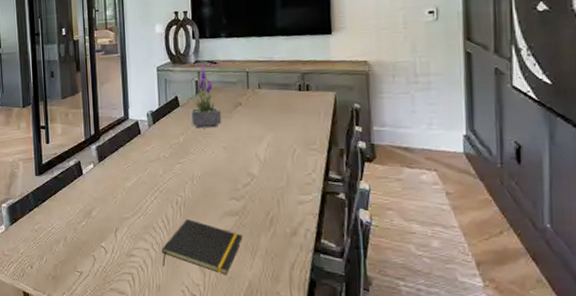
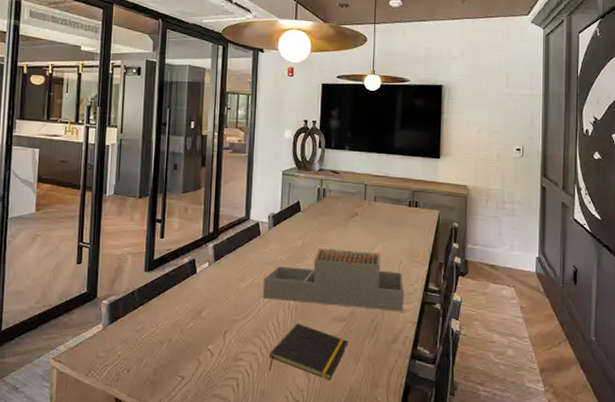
architectural model: none [148,142,302,204] -> present [262,248,405,312]
potted plant: present [190,65,222,129] -> none [310,173,339,235]

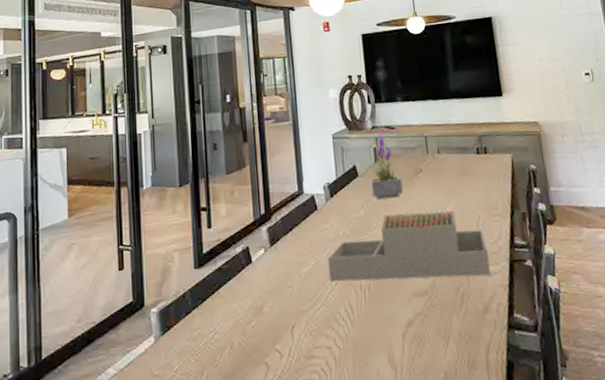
notepad: present [268,323,349,380] -> none [346,305,434,368]
potted plant: none [310,173,339,235] -> present [369,130,404,200]

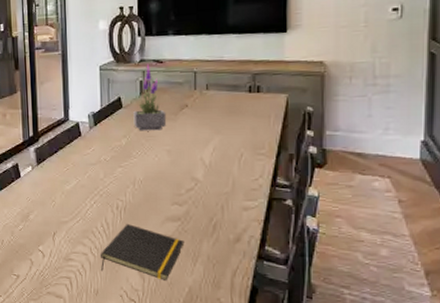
architectural model: present [327,211,491,282] -> none [88,145,247,210]
notepad: none [346,305,434,368] -> present [100,224,185,281]

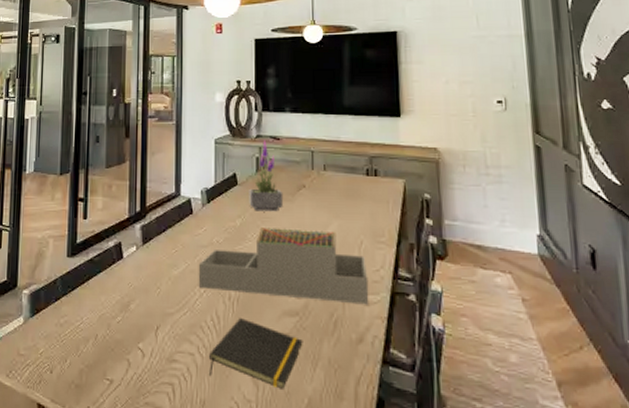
architectural model: none [88,145,247,210] -> present [198,228,369,305]

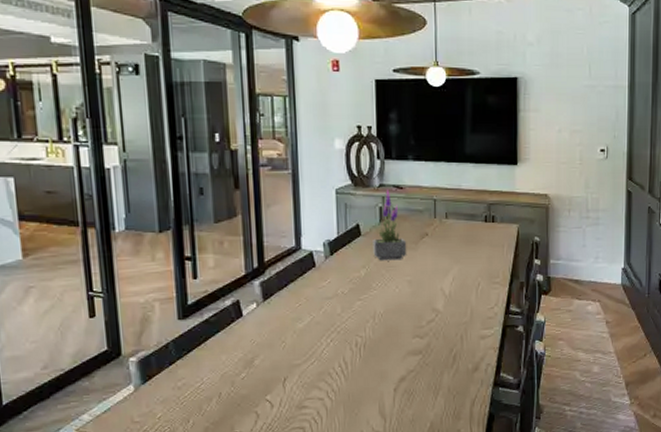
architectural model: present [198,228,369,305] -> none [323,275,484,339]
notepad: present [208,318,303,389] -> none [338,361,426,418]

